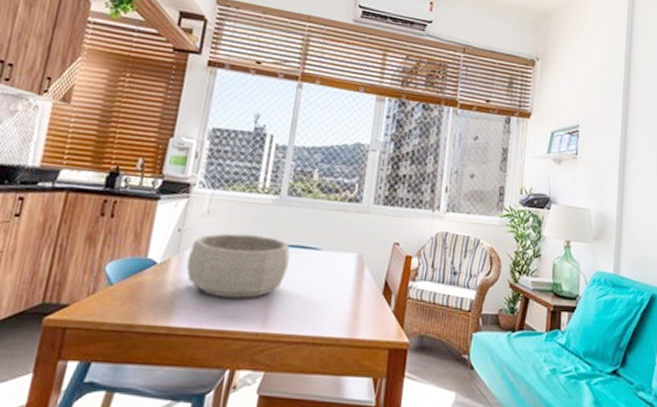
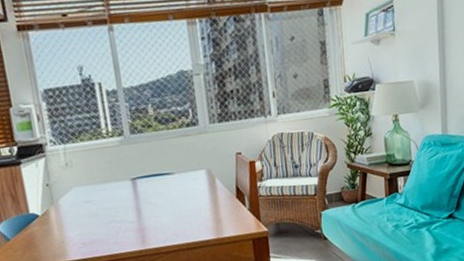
decorative bowl: present [186,233,291,299] -> none [62,172,150,232]

